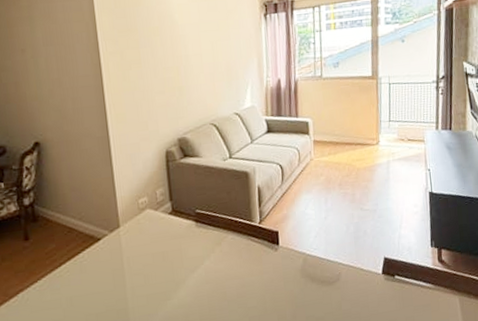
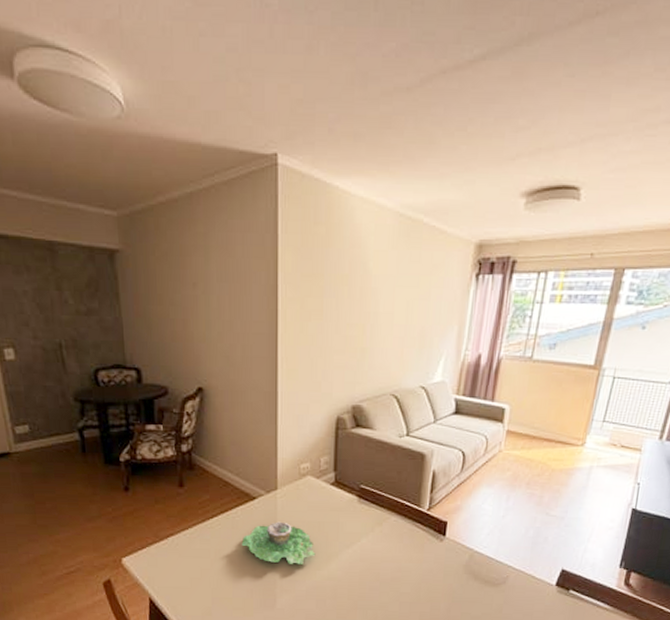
succulent planter: none [91,258,164,301] -> present [241,521,316,564]

